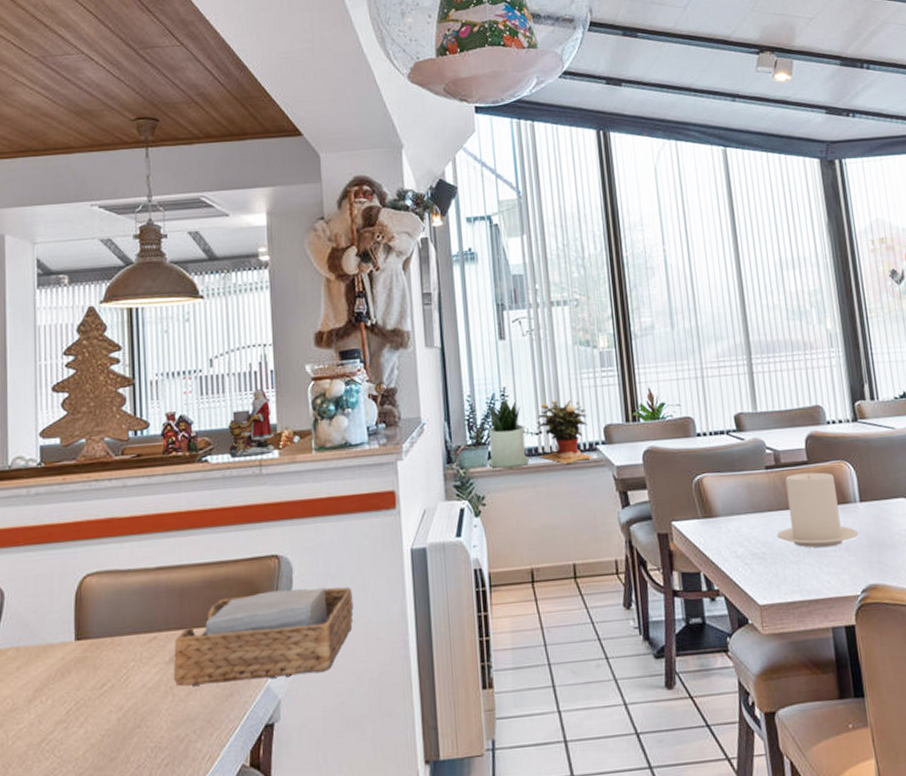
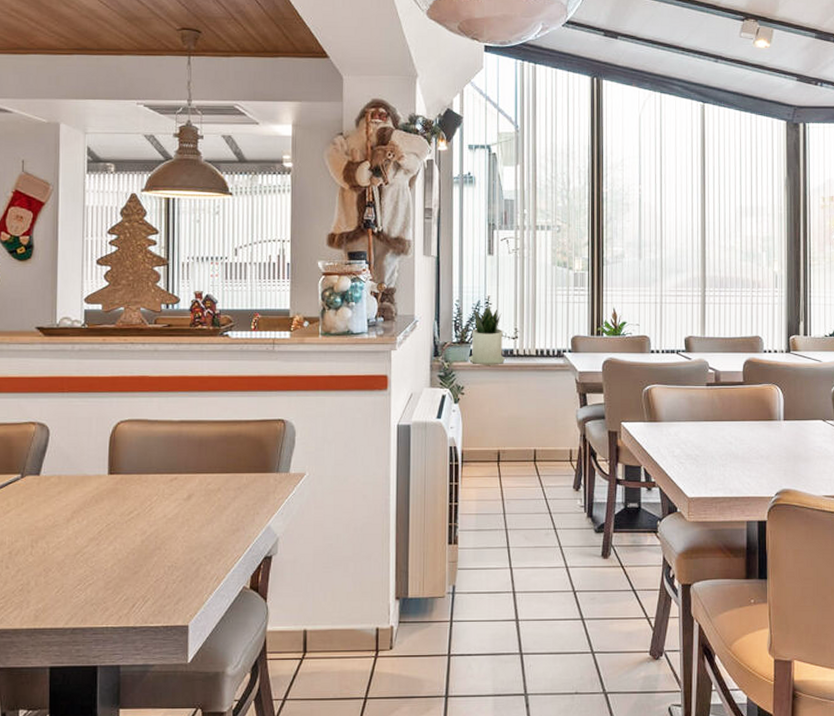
napkin holder: present [173,587,354,687] -> none [189,449,345,520]
santa figurine: present [228,389,275,458] -> none [247,278,287,335]
flower arrangement: present [538,400,594,464] -> none [514,311,560,365]
candle: present [776,472,859,548] -> none [709,392,779,455]

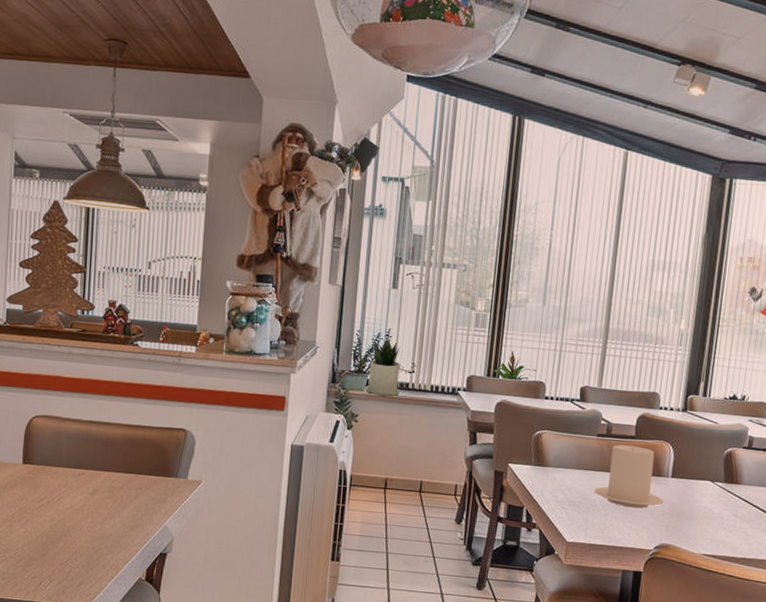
candle: none [709,392,779,455] -> present [594,444,664,509]

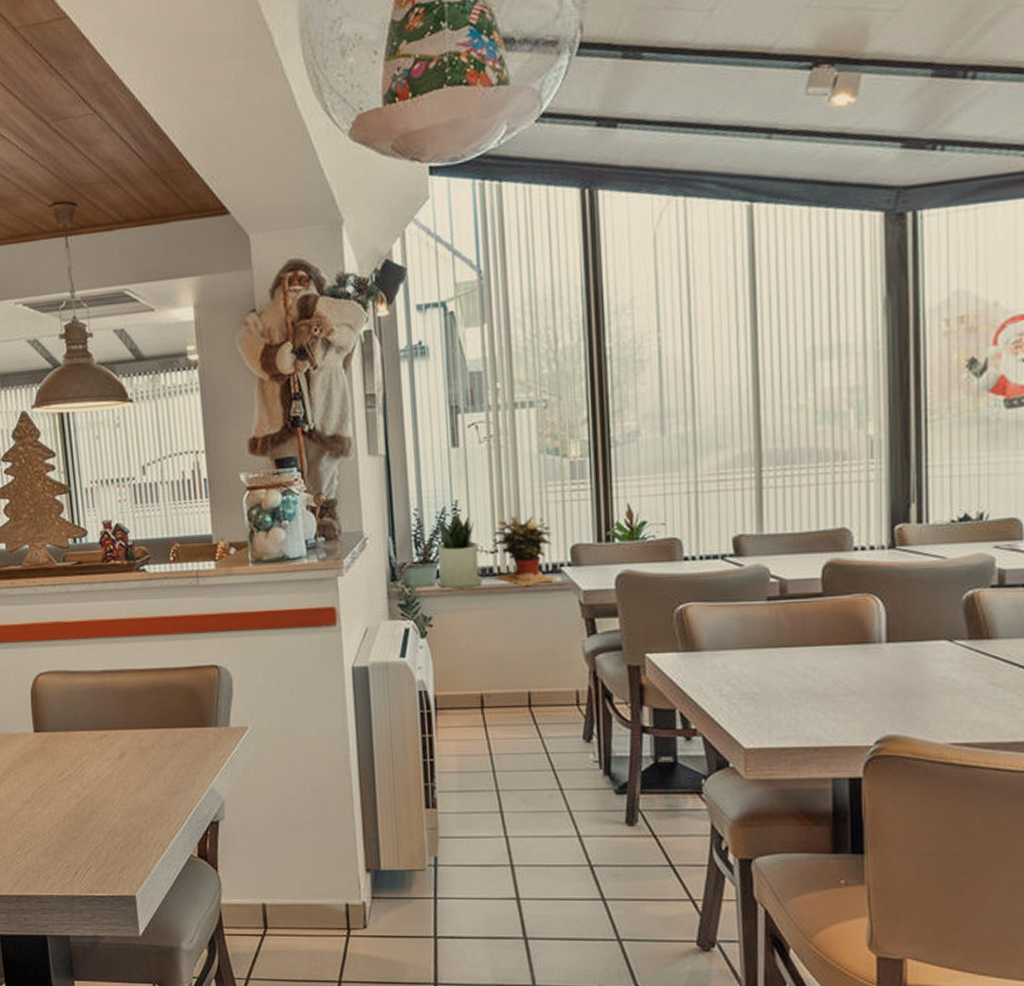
flower arrangement: none [409,347,456,401] -> present [494,515,557,586]
candle: present [594,444,664,509] -> none [774,606,880,692]

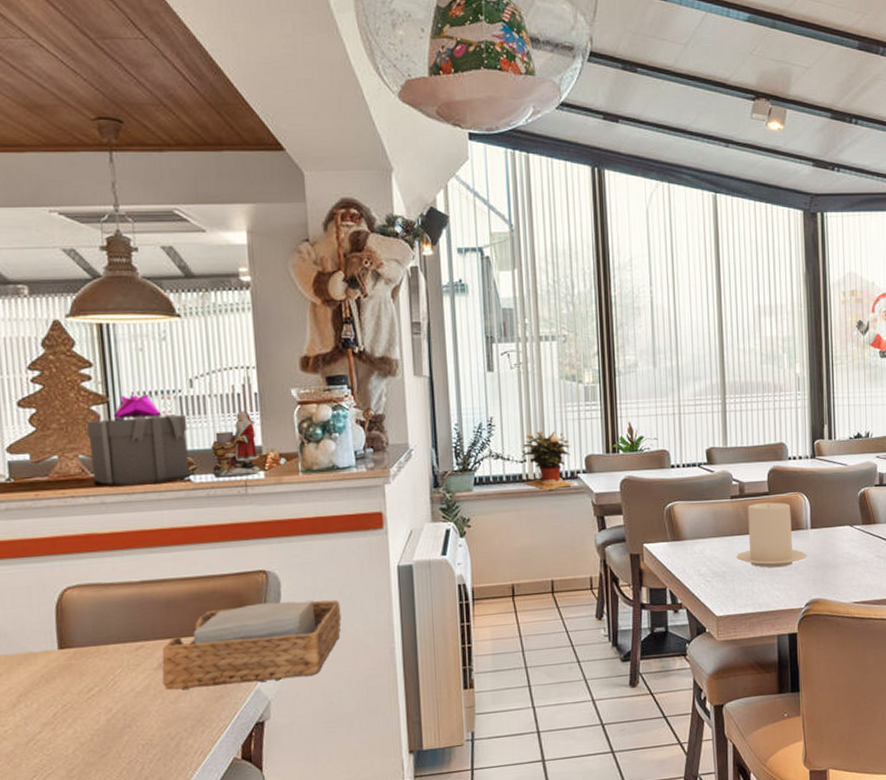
gift box: none [51,483,146,577] -> present [86,394,191,488]
napkin holder: none [123,699,294,781] -> present [162,600,342,690]
santa figurine: none [164,498,211,568] -> present [211,411,260,478]
planter: present [435,513,484,589] -> none [472,428,515,494]
candle: none [774,606,880,692] -> present [736,502,807,568]

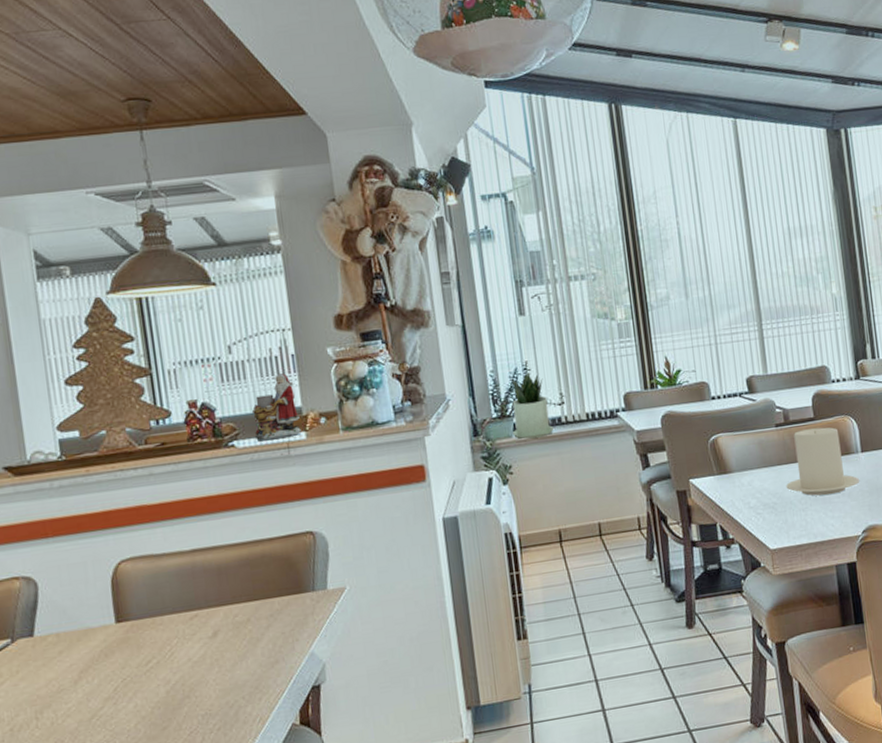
gift box: present [86,394,191,488] -> none [131,364,235,459]
napkin holder: present [162,600,342,690] -> none [216,556,391,658]
planter: none [472,428,515,494] -> present [511,372,554,439]
flower arrangement: present [523,431,574,490] -> none [560,371,615,431]

